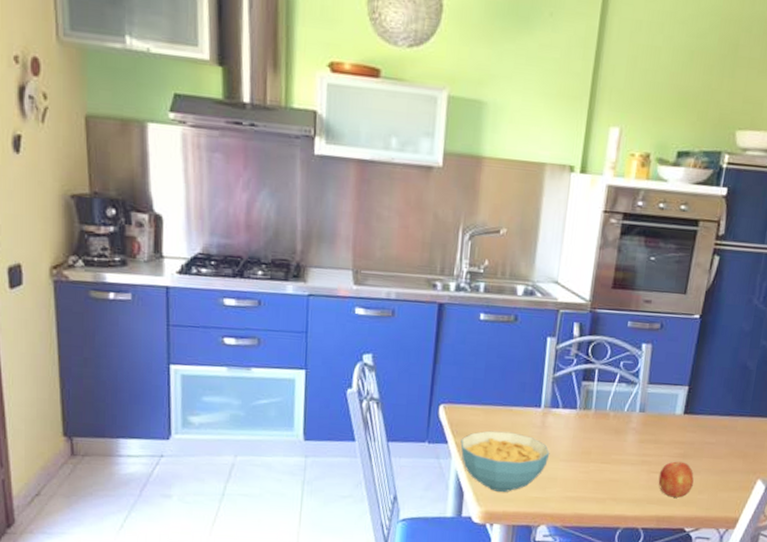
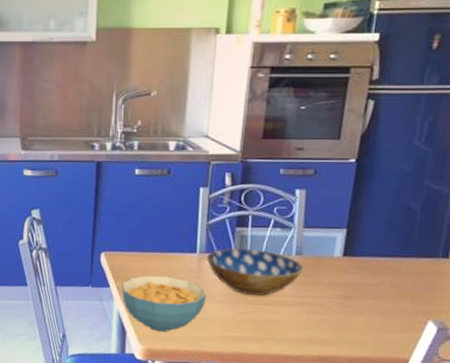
bowl: none [550,403,647,454] -> present [206,248,304,296]
fruit: present [658,461,694,498] -> none [319,302,357,338]

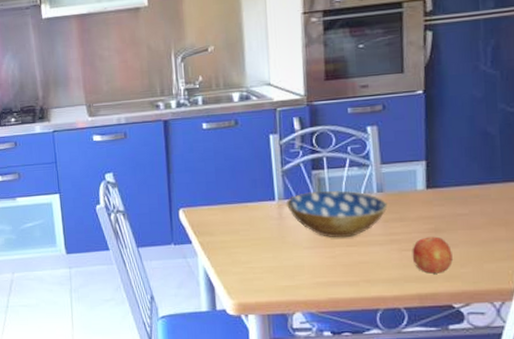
cereal bowl: present [121,275,207,332] -> none [204,226,292,285]
fruit: none [319,302,357,338] -> present [412,236,453,274]

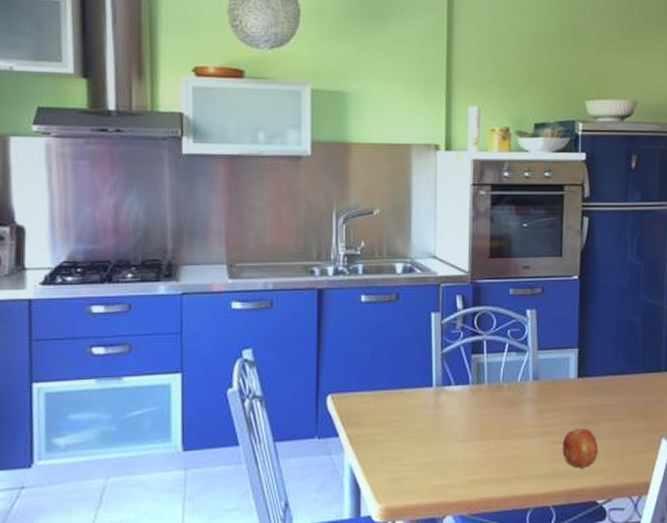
bowl: present [285,190,388,238] -> none [443,377,542,430]

